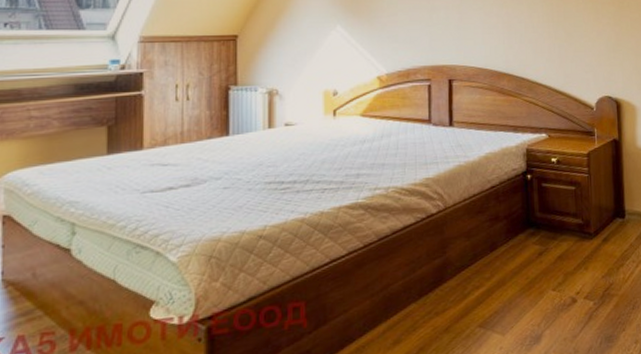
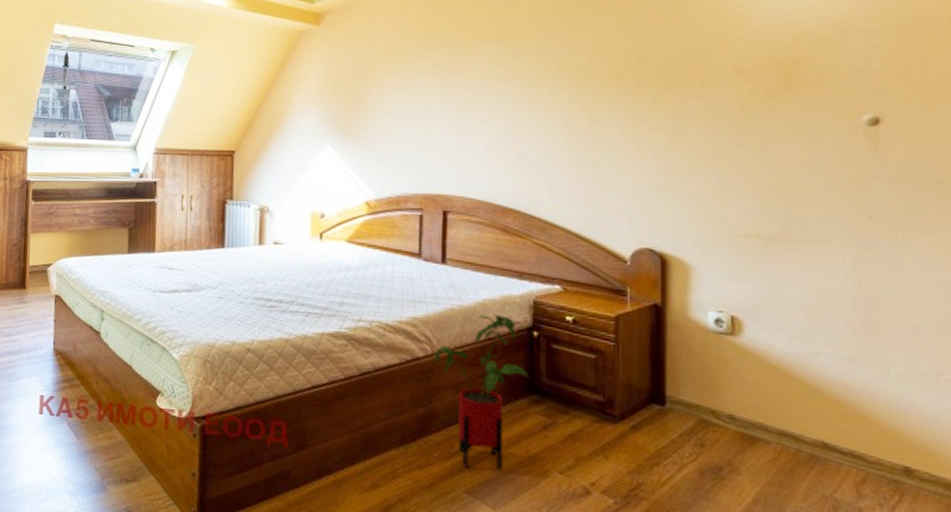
house plant: none [447,165,526,304] -> present [435,315,529,471]

